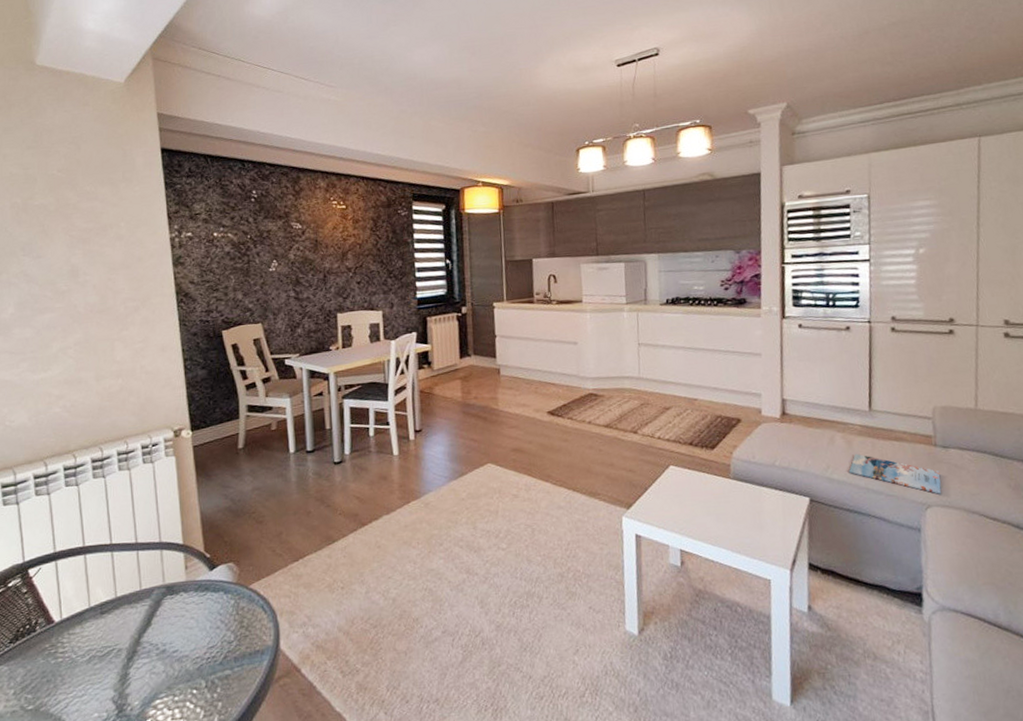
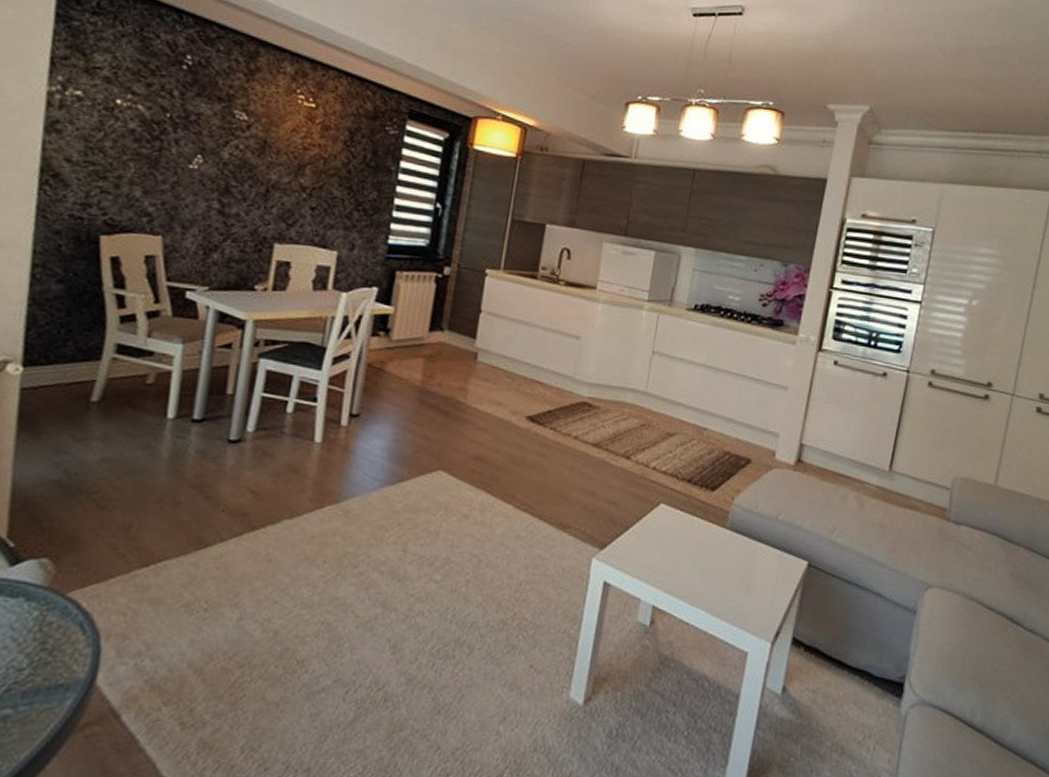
magazine: present [848,453,942,494] -> none [855,517,947,575]

